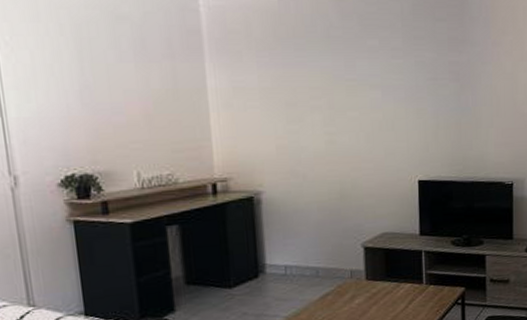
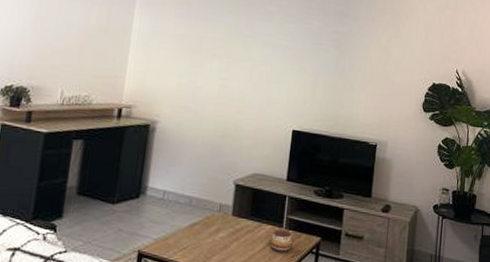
decorative bowl: none [411,286,437,309] -> present [269,230,293,252]

